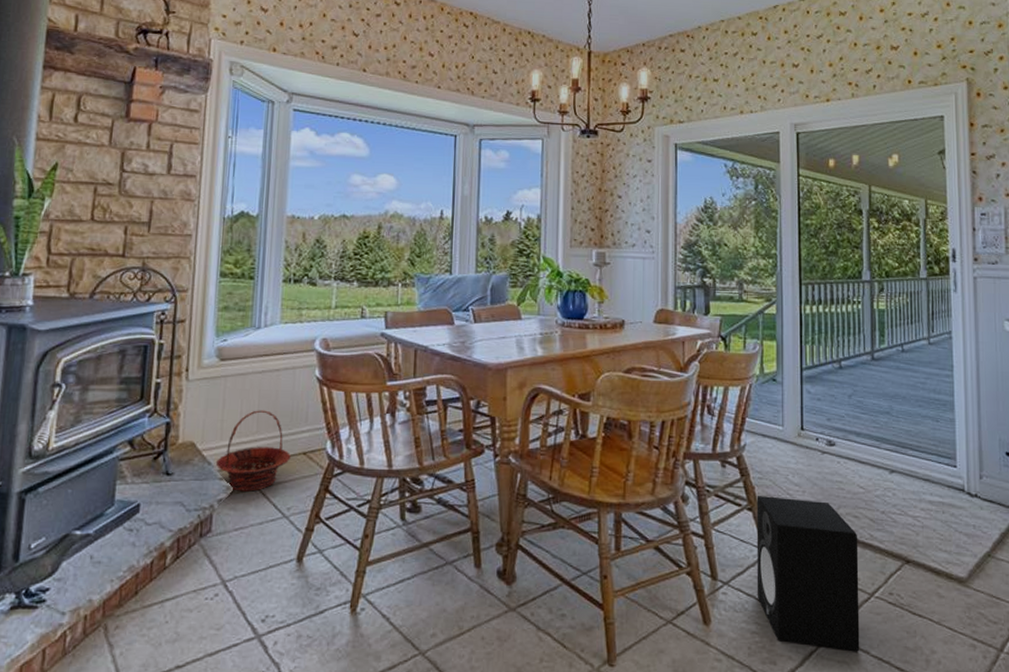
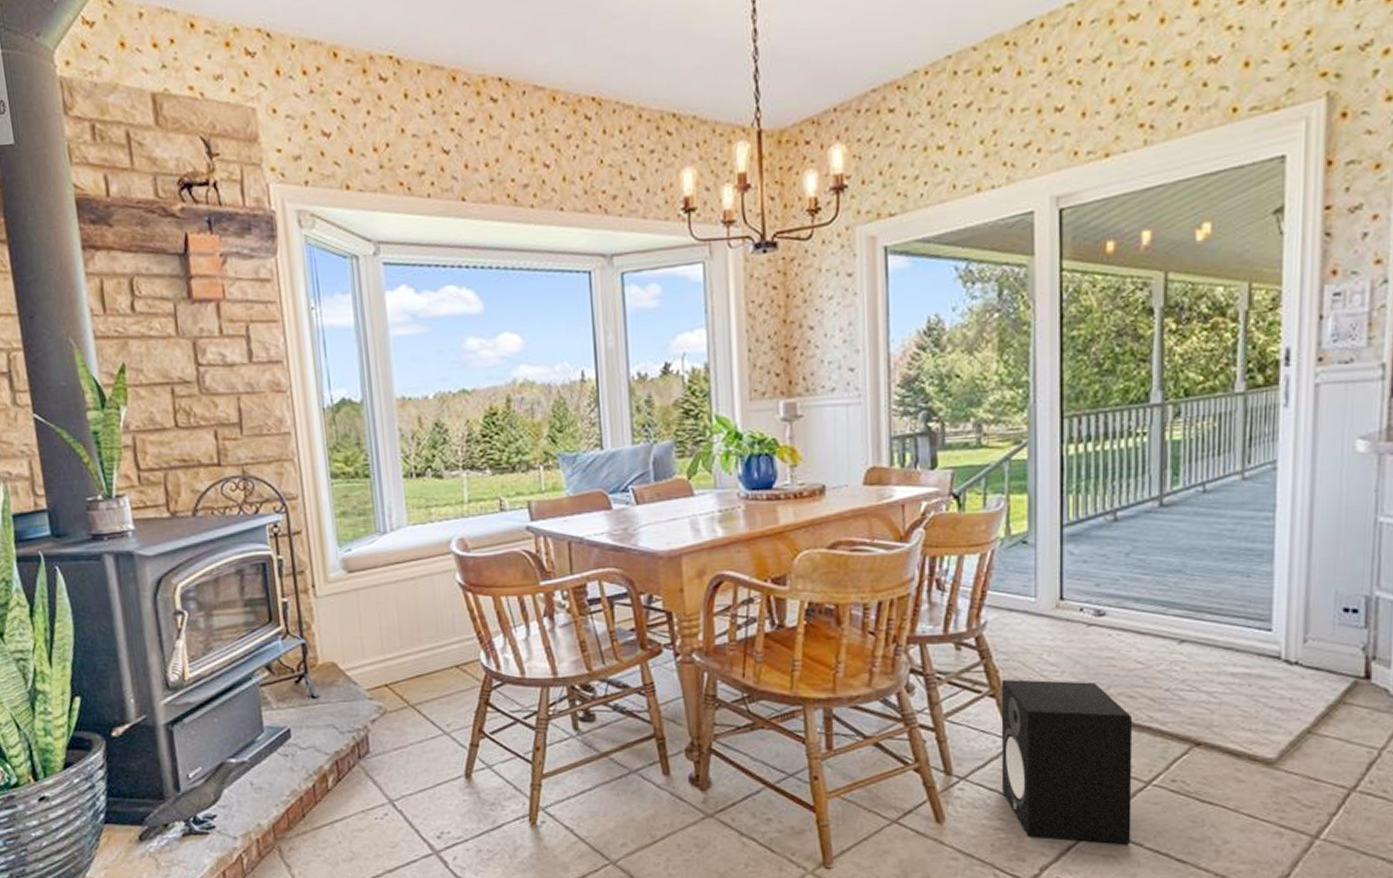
basket: present [215,410,291,492] -> none [361,623,443,710]

